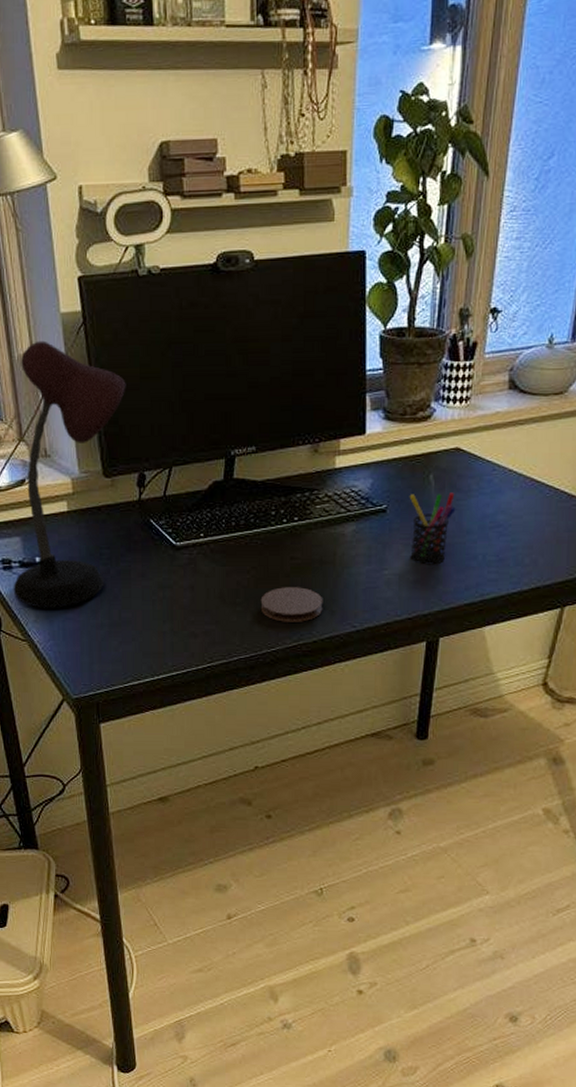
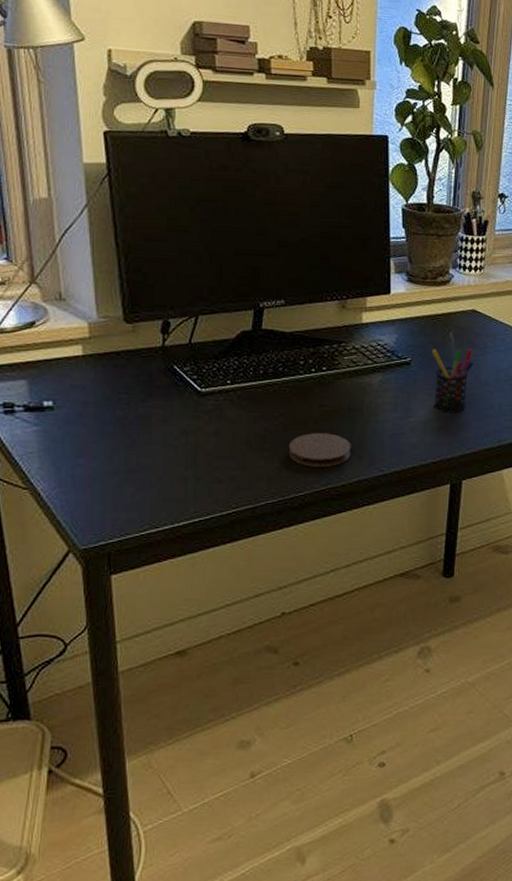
desk lamp: present [13,340,126,608] -> none [15,187,152,454]

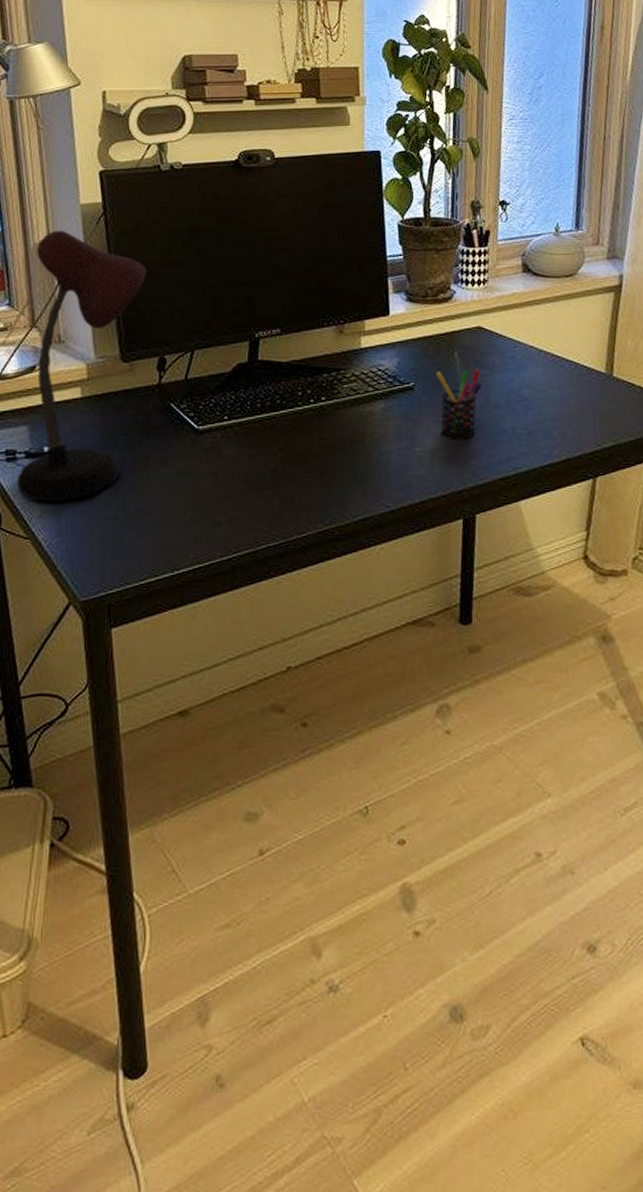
desk lamp: none [15,187,152,454] -> present [16,230,147,502]
coaster: present [288,433,351,467] -> none [289,468,355,505]

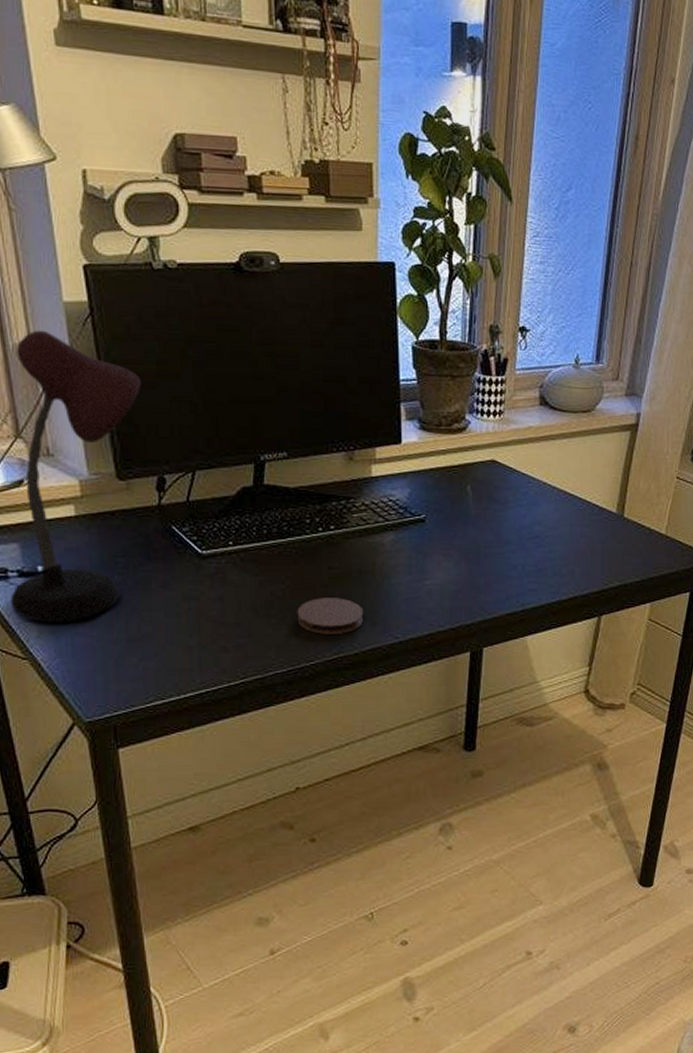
coaster: none [289,468,355,505] -> present [297,598,364,634]
pen holder: present [435,369,482,441] -> none [447,503,494,575]

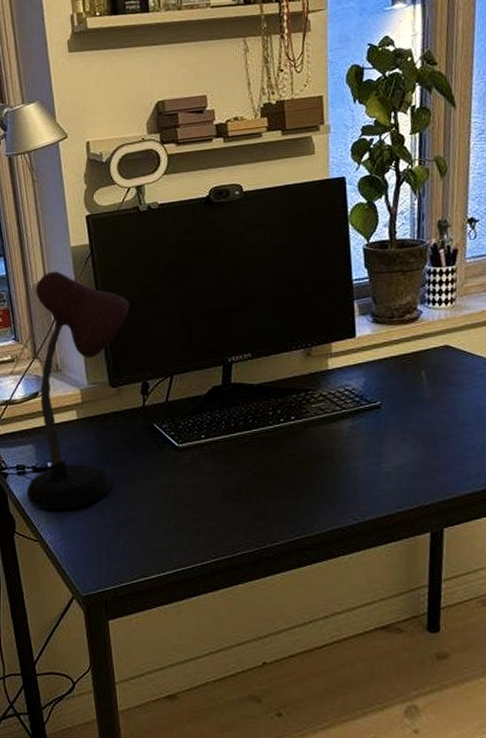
coaster: present [297,598,364,634] -> none [262,482,324,517]

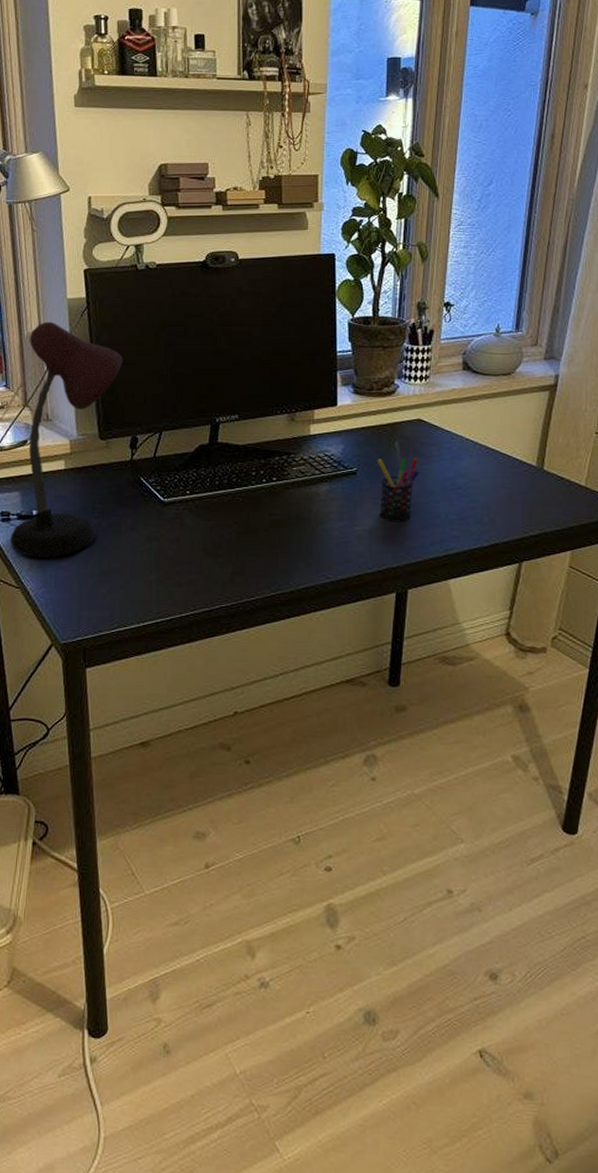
pen holder: none [402,387,450,457] -> present [377,458,420,522]

